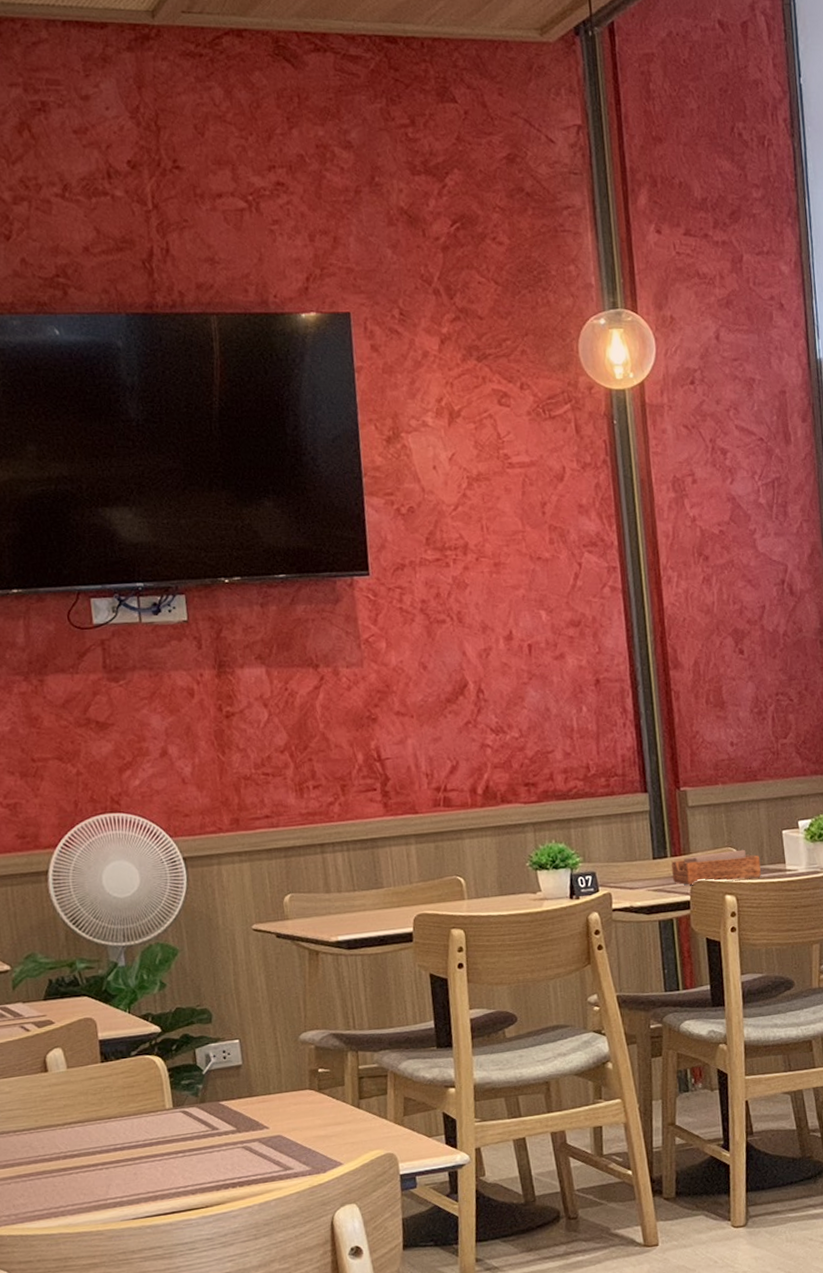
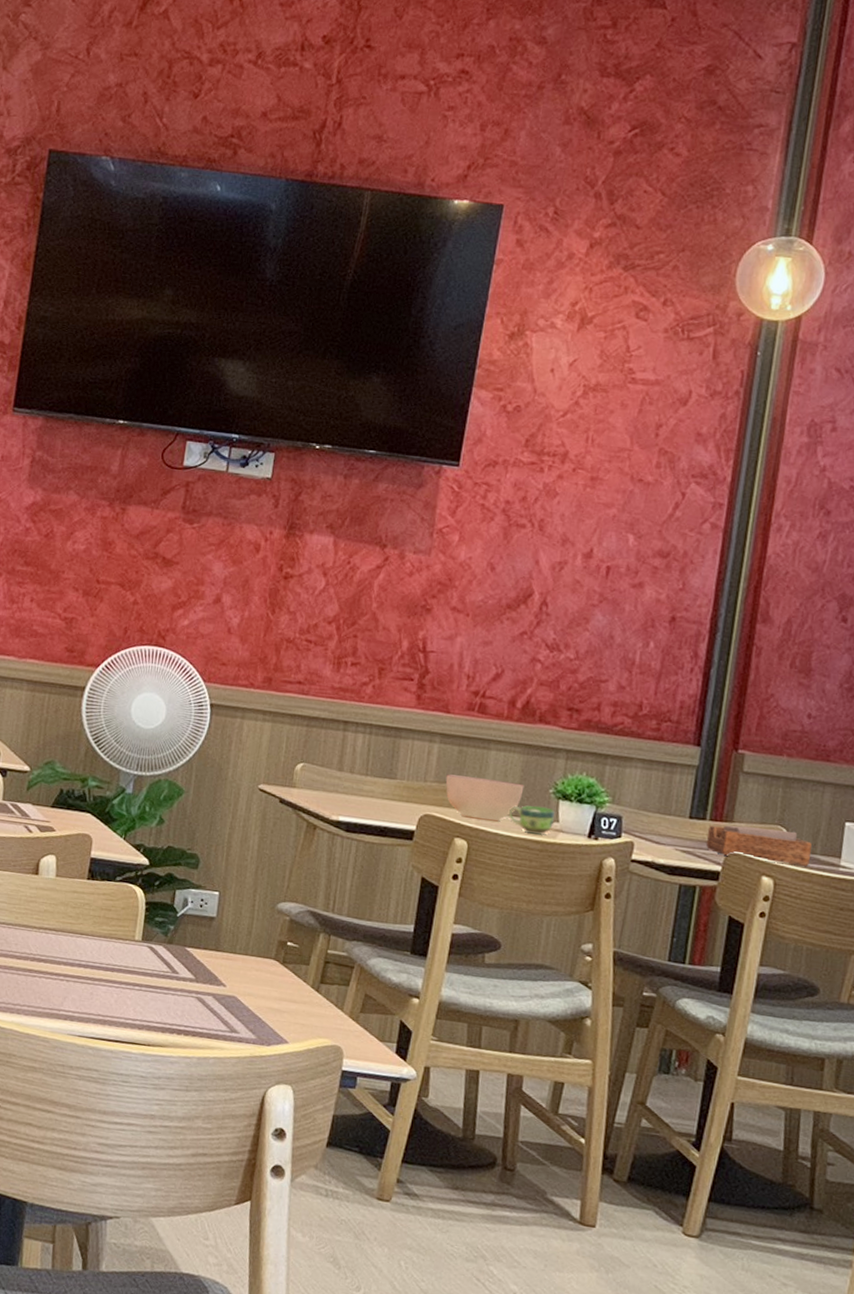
bowl: none [429,864,503,908] -> present [445,774,524,822]
cup: none [494,880,537,908] -> present [508,805,555,835]

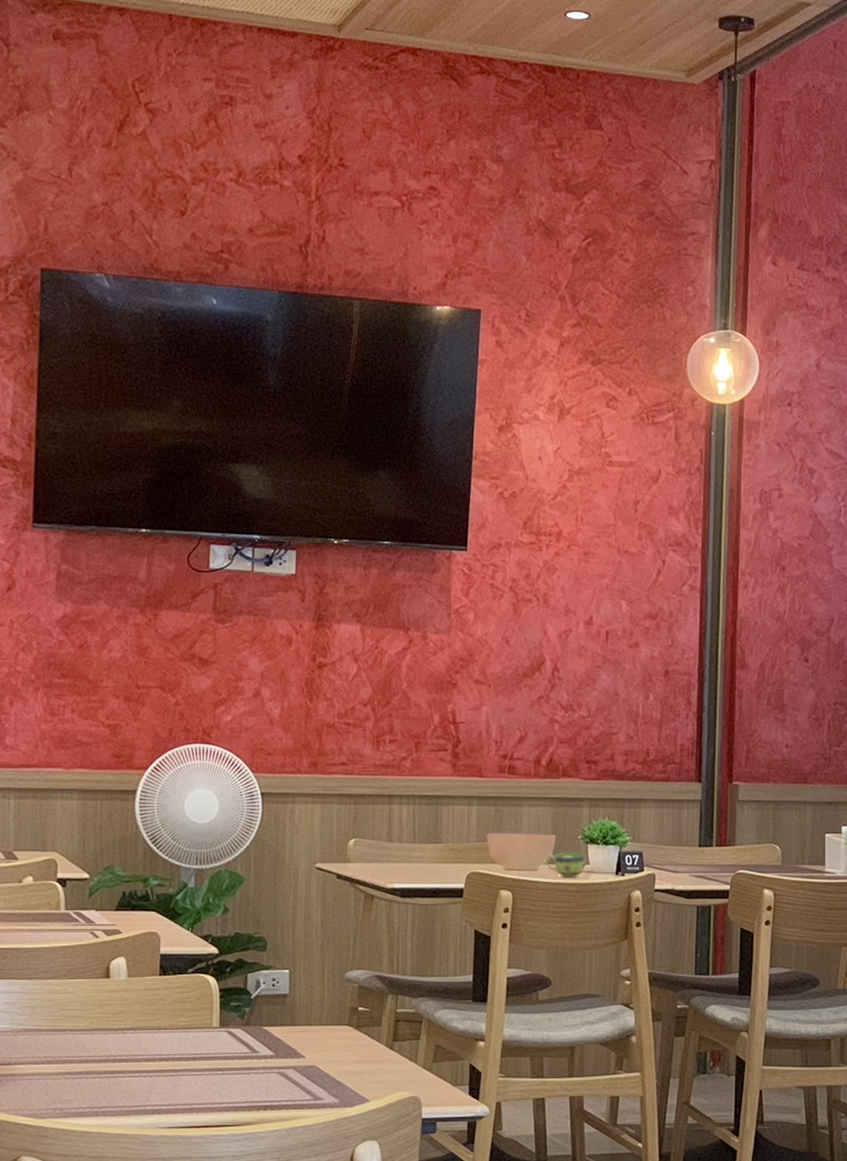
napkin holder: present [706,825,812,868] -> none [715,847,801,877]

